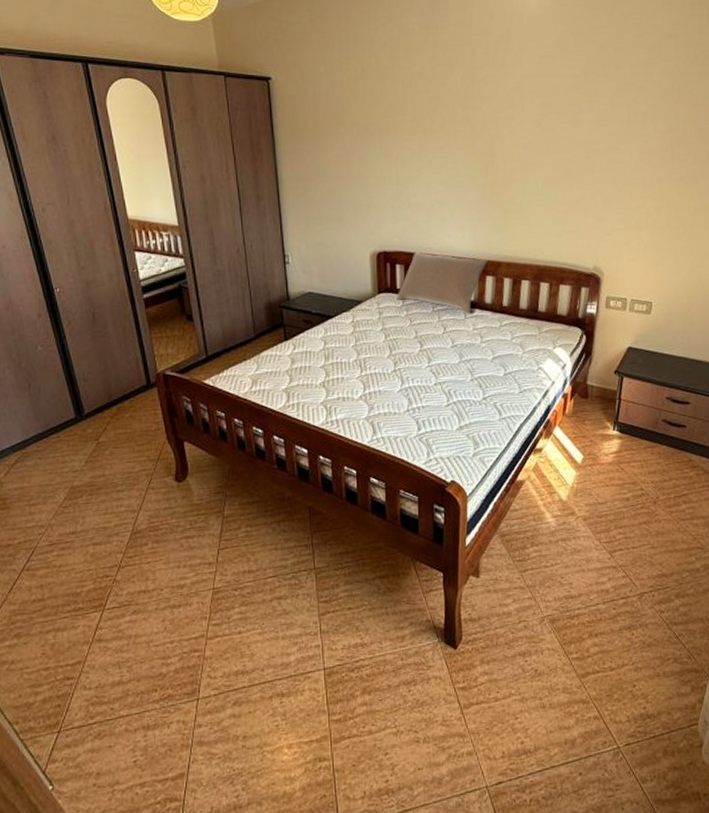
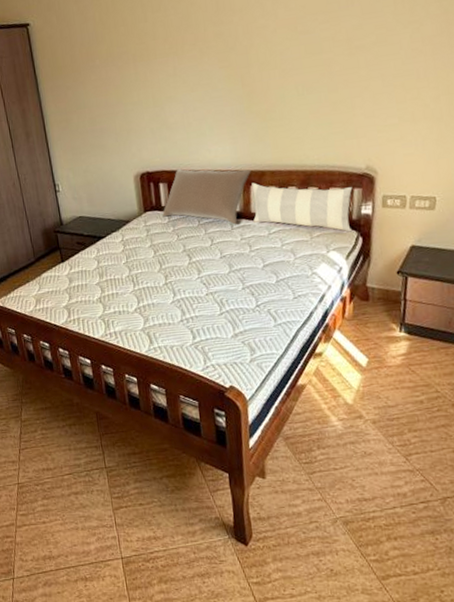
pillow: none [485,273,581,330] -> present [251,182,353,232]

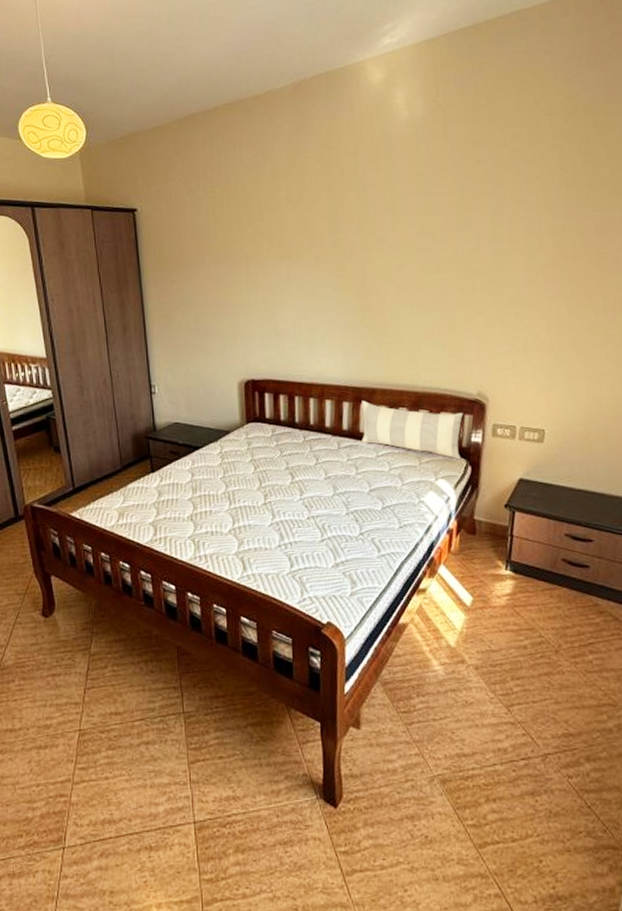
cushion: present [161,168,251,225] -> none [265,379,362,444]

